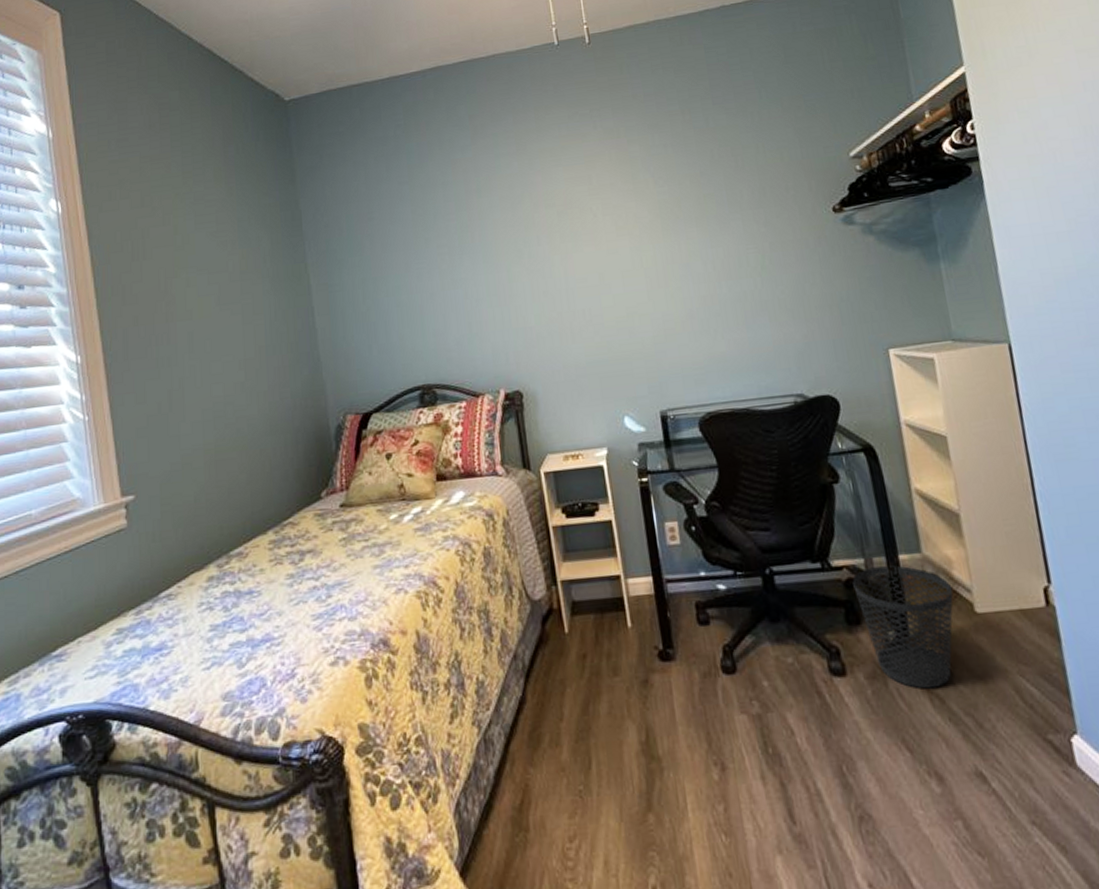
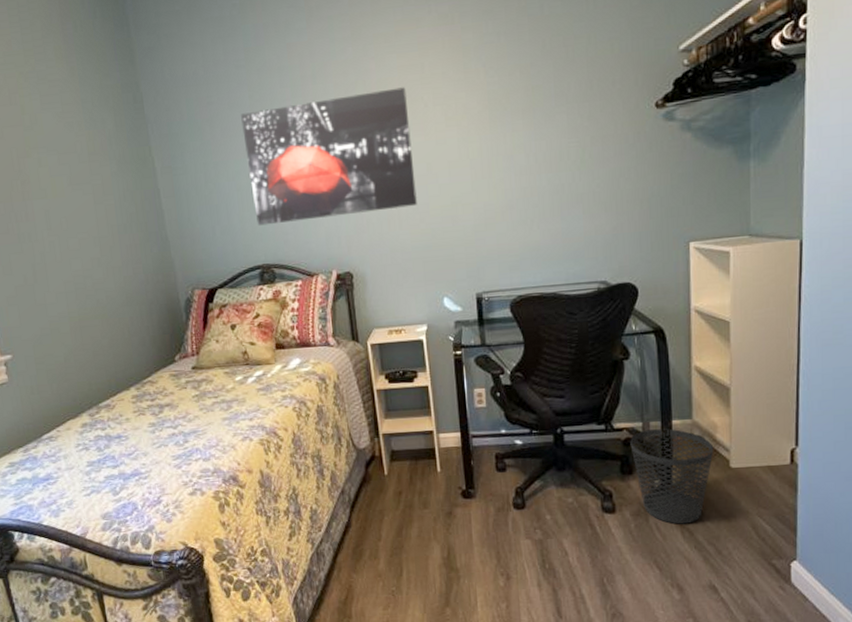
wall art: none [403,198,590,343] -> present [241,87,417,226]

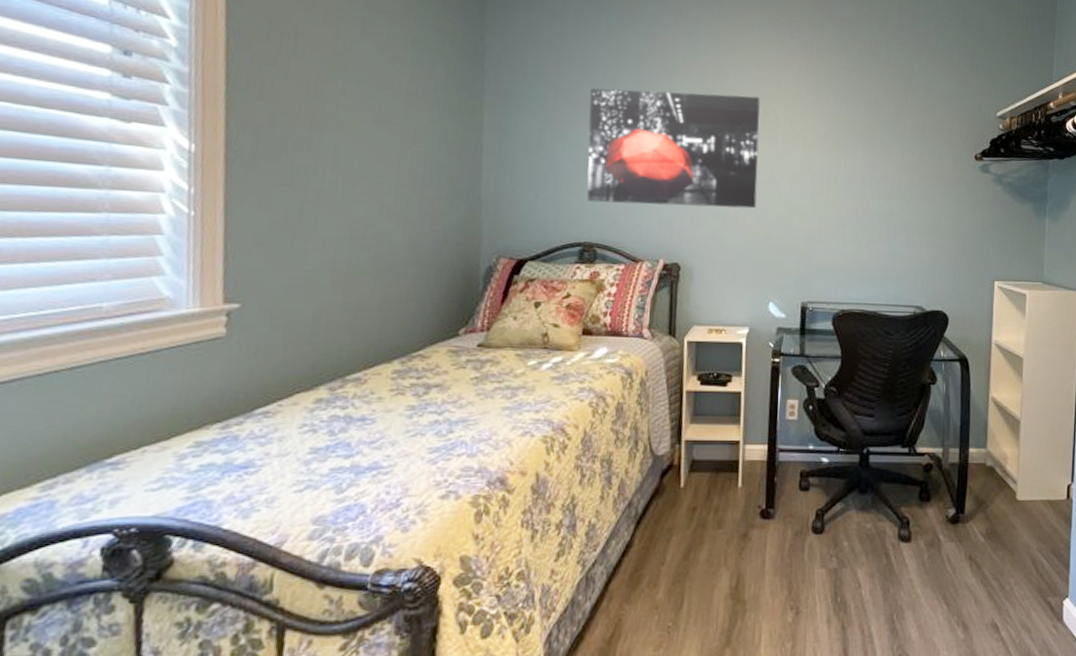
wastebasket: present [630,428,714,524] -> none [930,456,1004,557]

